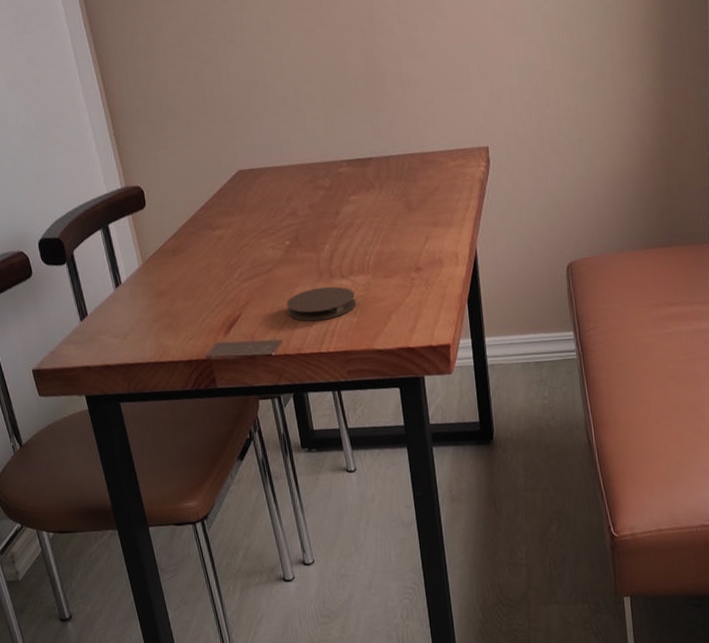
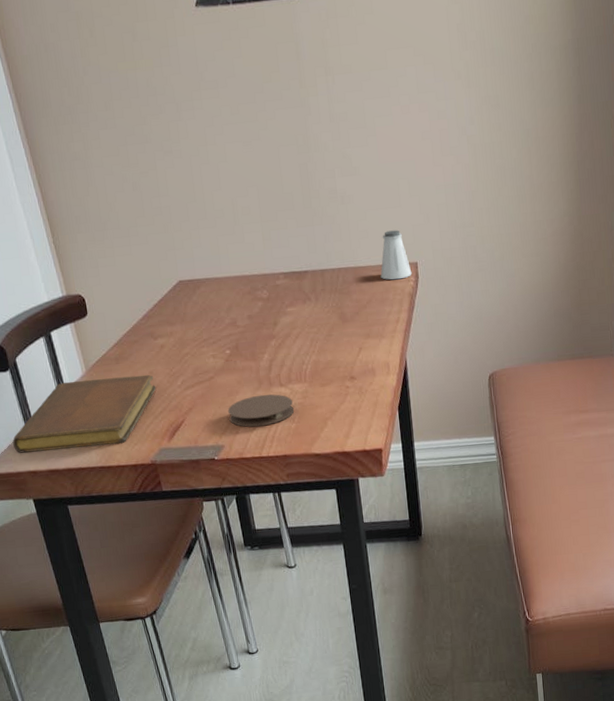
notebook: none [67,267,213,348] -> present [13,374,156,453]
saltshaker: none [448,113,483,166] -> present [380,230,412,280]

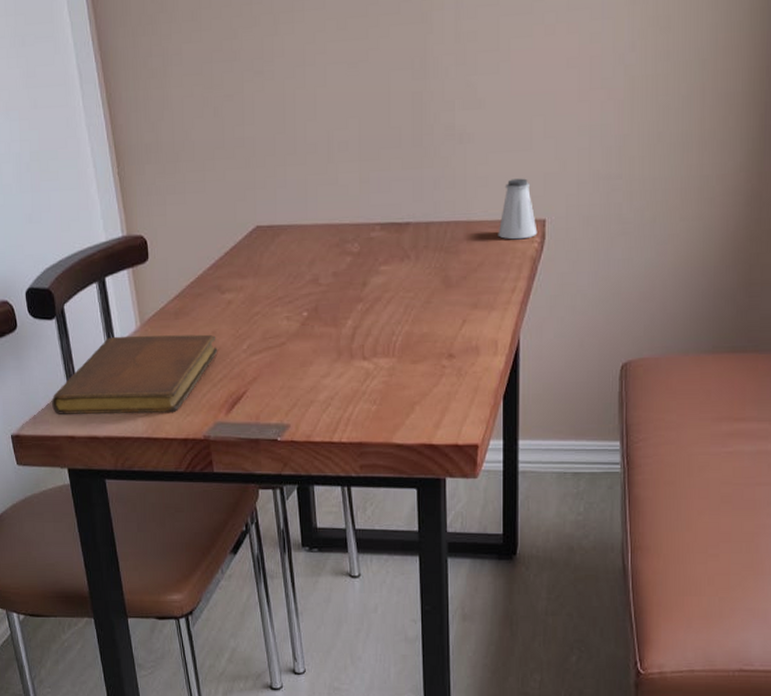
coaster: present [227,394,295,428] -> none [297,368,377,406]

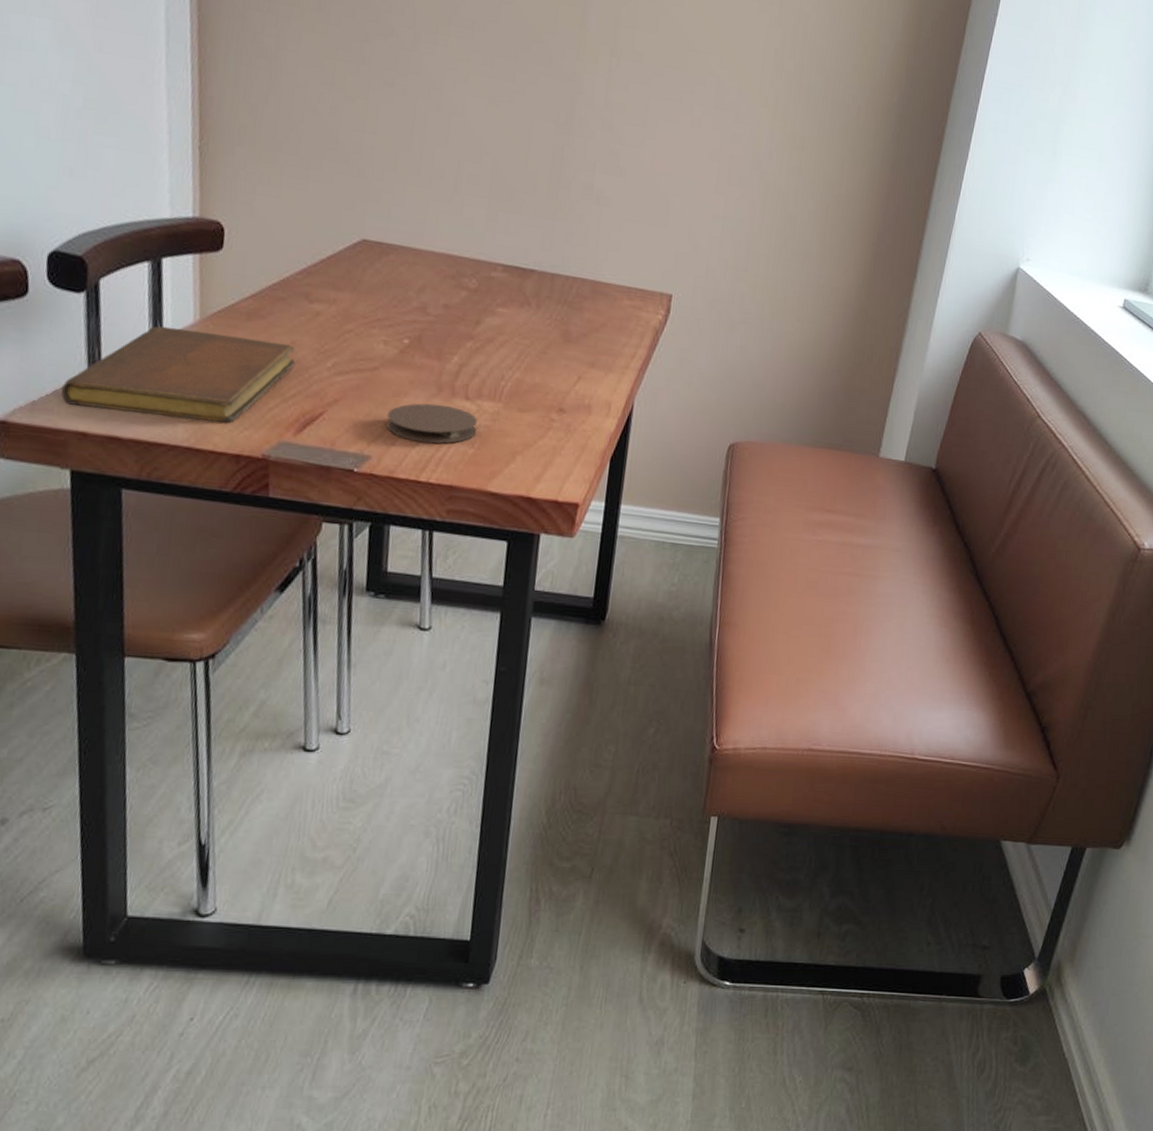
coaster: none [297,368,377,406] -> present [386,403,477,444]
saltshaker: present [498,178,538,240] -> none [624,249,663,309]

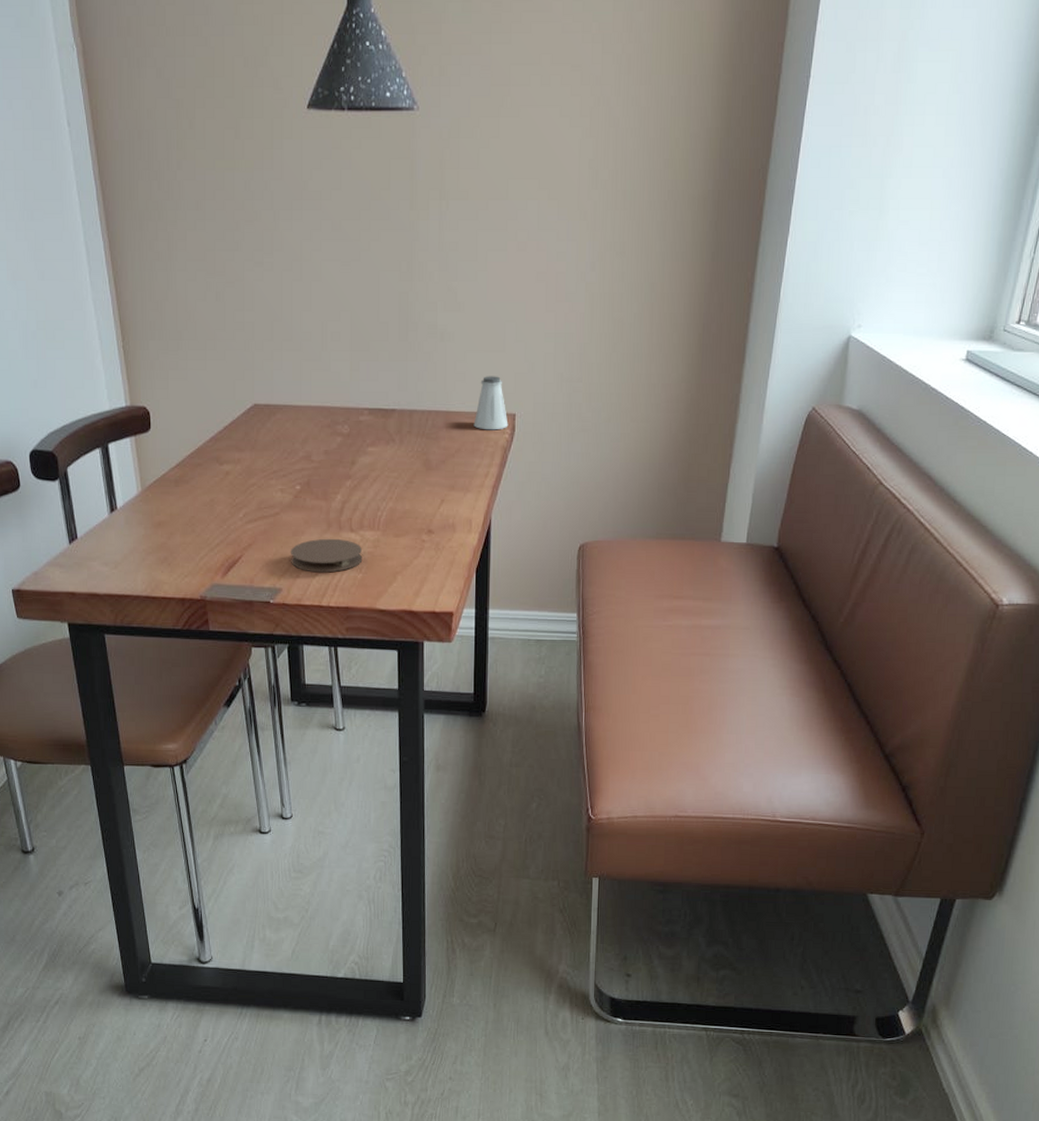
notebook: present [61,326,296,424] -> none [53,499,216,574]
saltshaker: none [624,249,663,309] -> present [473,376,508,430]

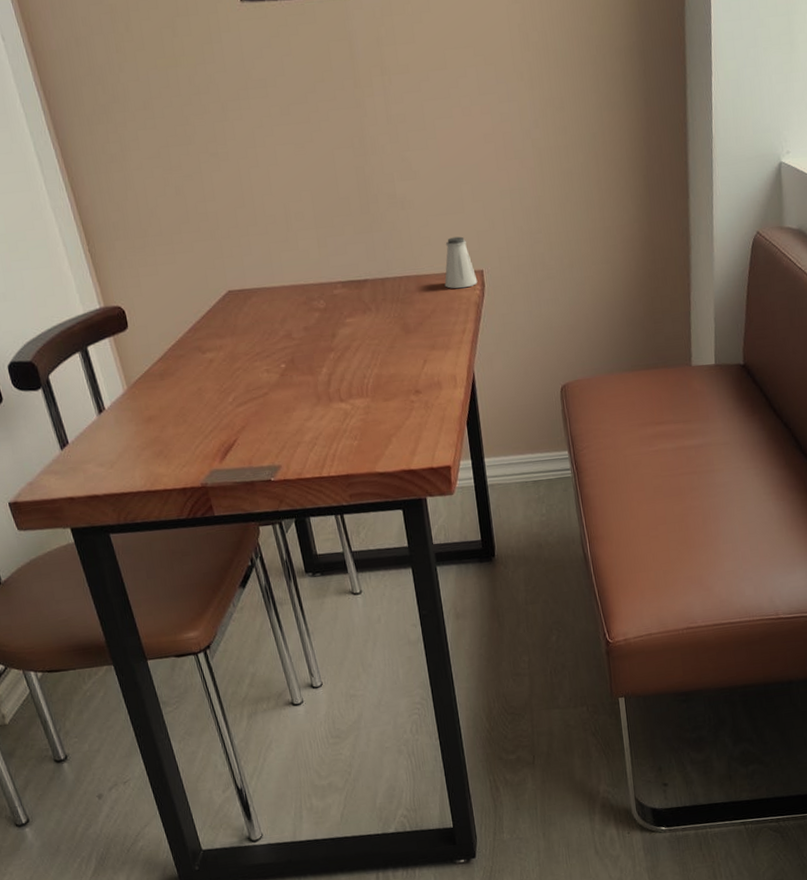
coaster: present [290,538,363,573] -> none [283,410,356,446]

